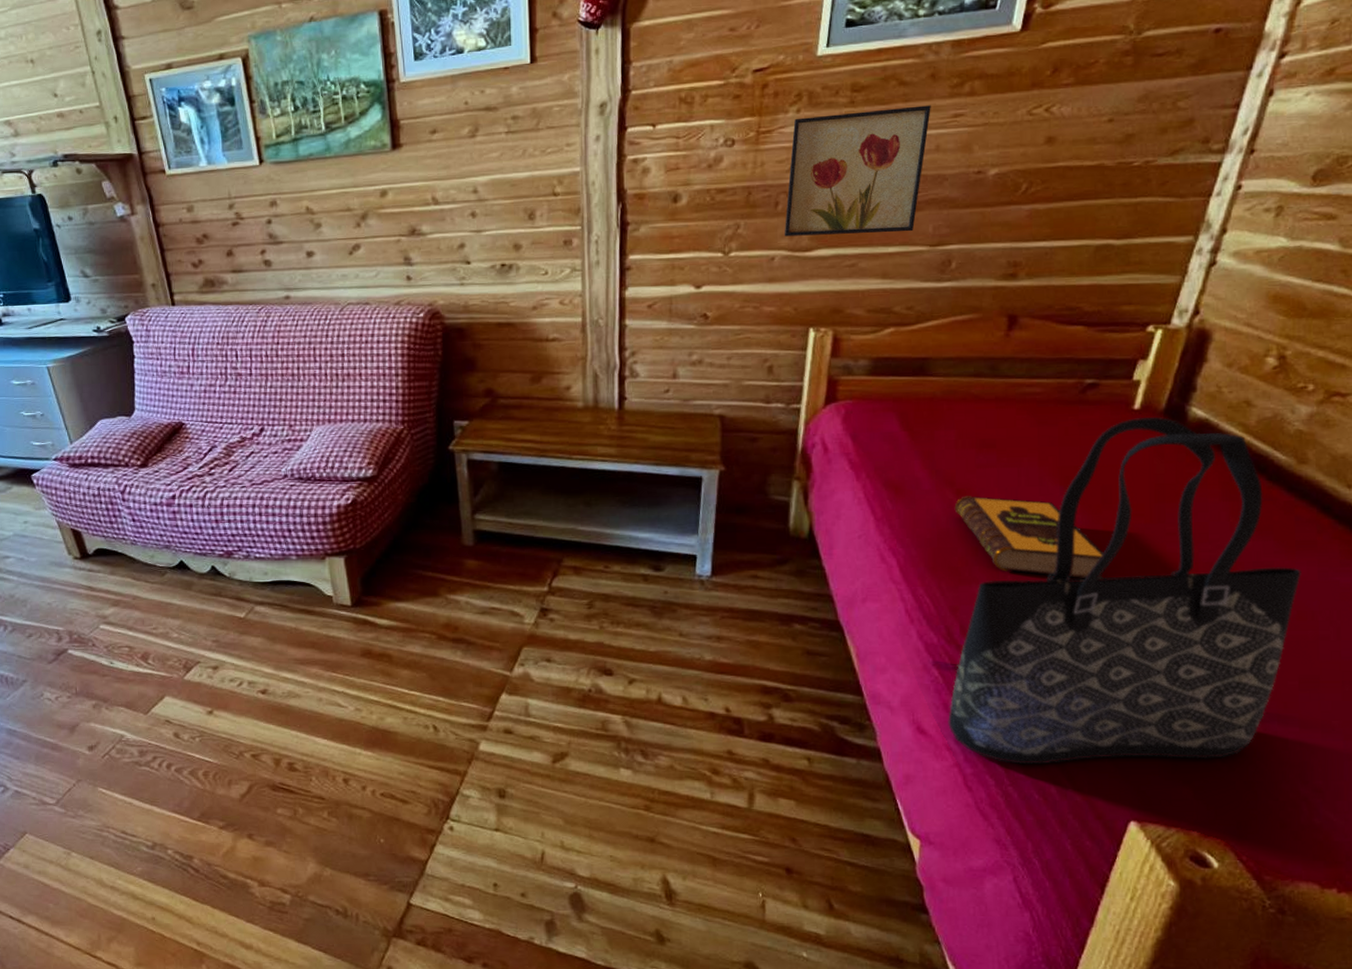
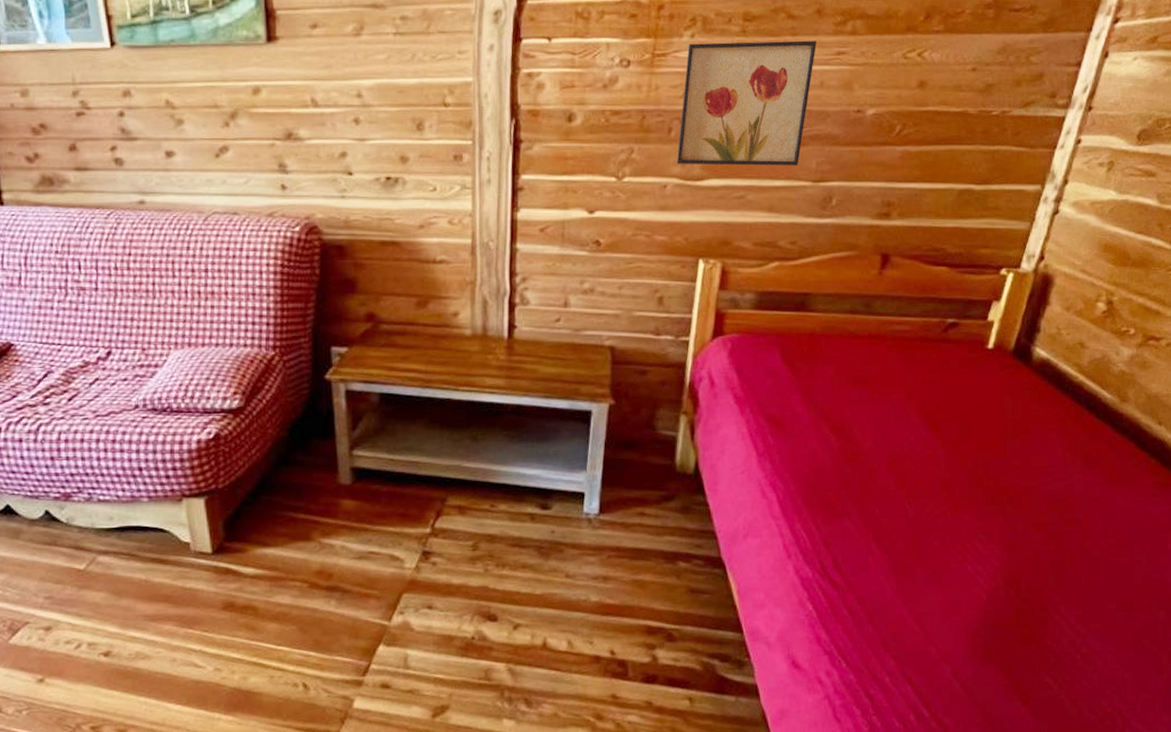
tote bag: present [948,417,1301,765] -> none [820,356,1121,694]
hardback book: present [954,495,1104,579] -> none [830,431,960,511]

